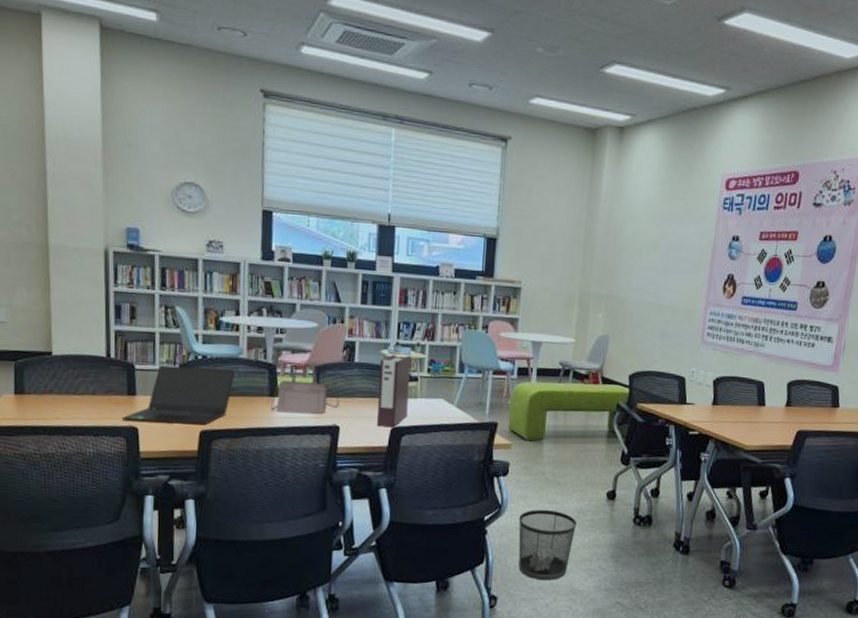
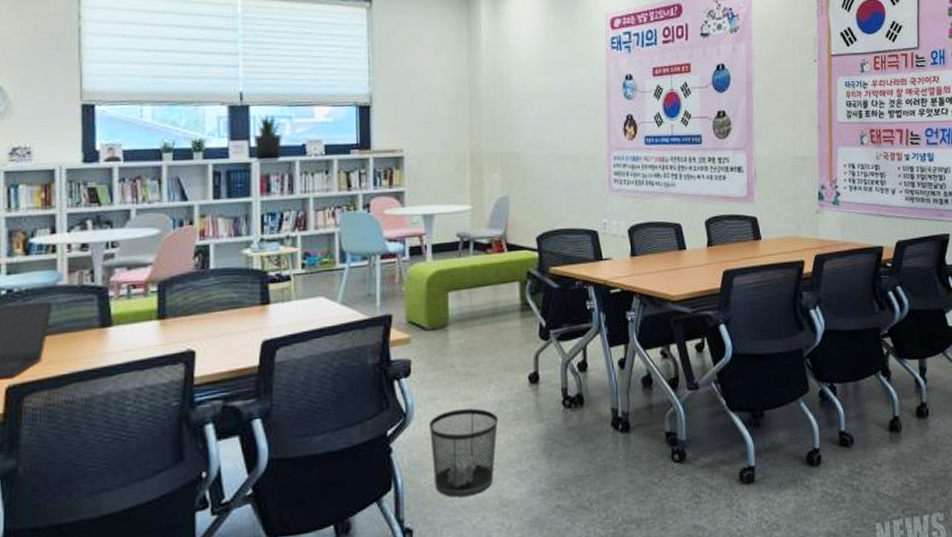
handbag: present [271,360,339,415] -> none [103,275,193,346]
binder: present [377,354,411,428] -> none [243,251,281,344]
planter: none [396,236,420,278] -> present [252,115,282,162]

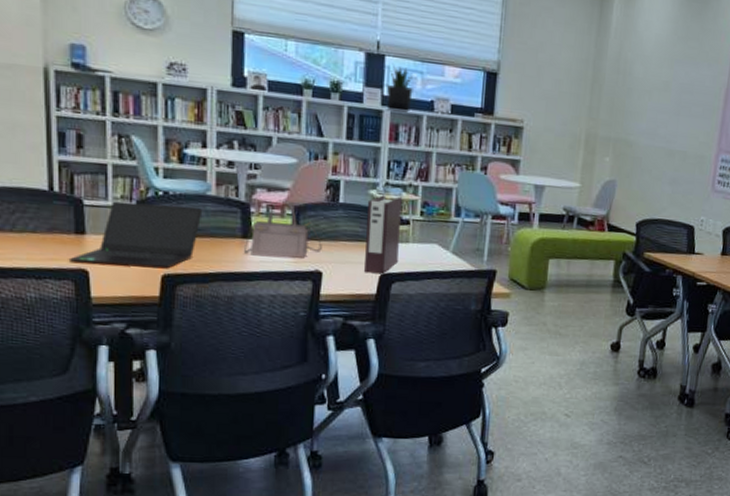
handbag: none [103,275,193,346] -> present [244,199,322,260]
binder: none [243,251,281,344] -> present [364,195,402,275]
waste bin: present [429,408,499,498] -> none [517,361,580,435]

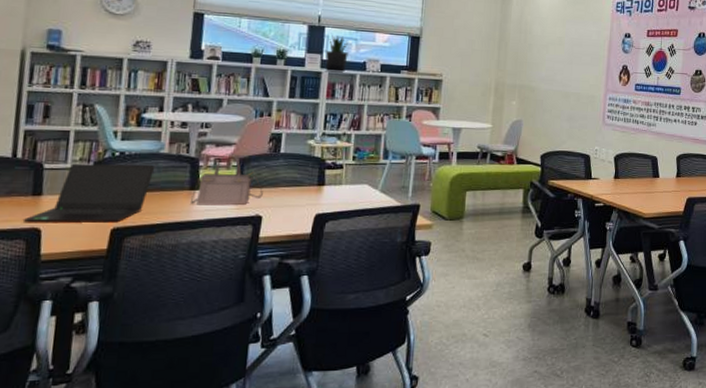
binder: present [364,195,402,275] -> none [301,144,337,215]

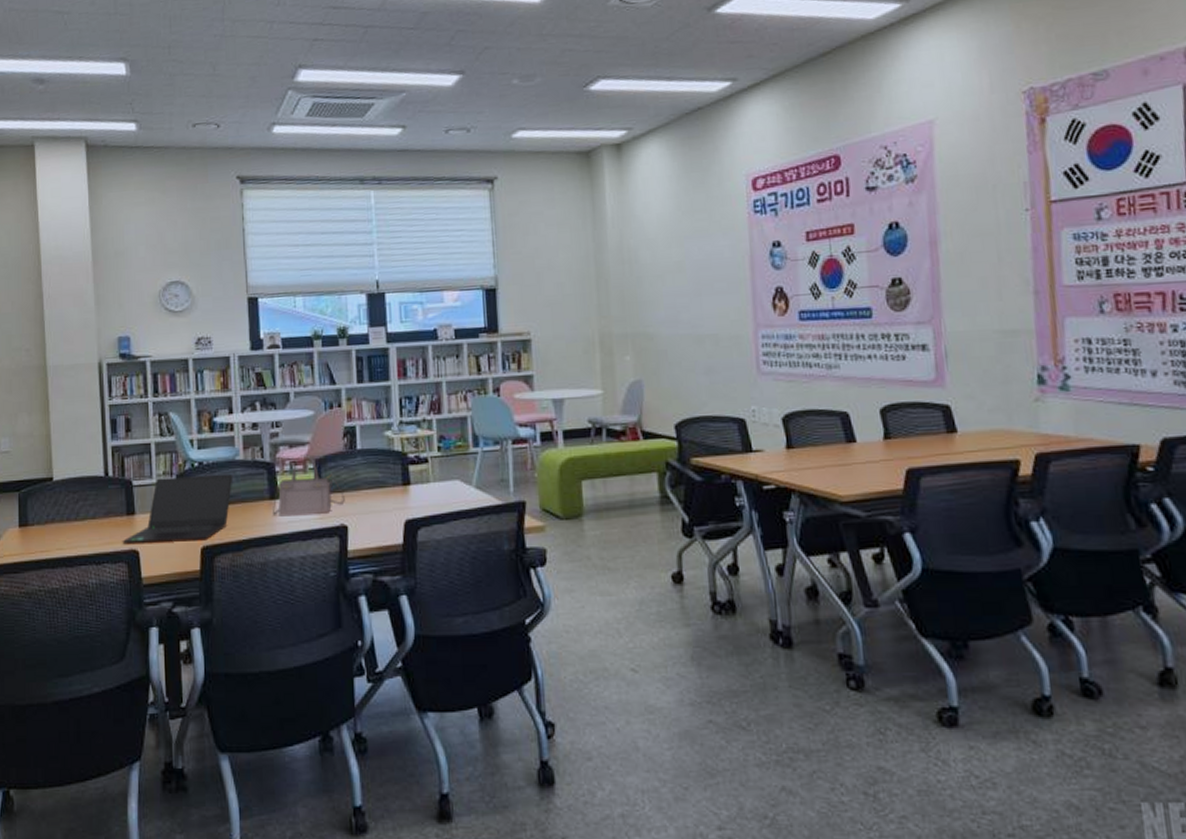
planter: present [325,35,348,73] -> none [389,301,416,347]

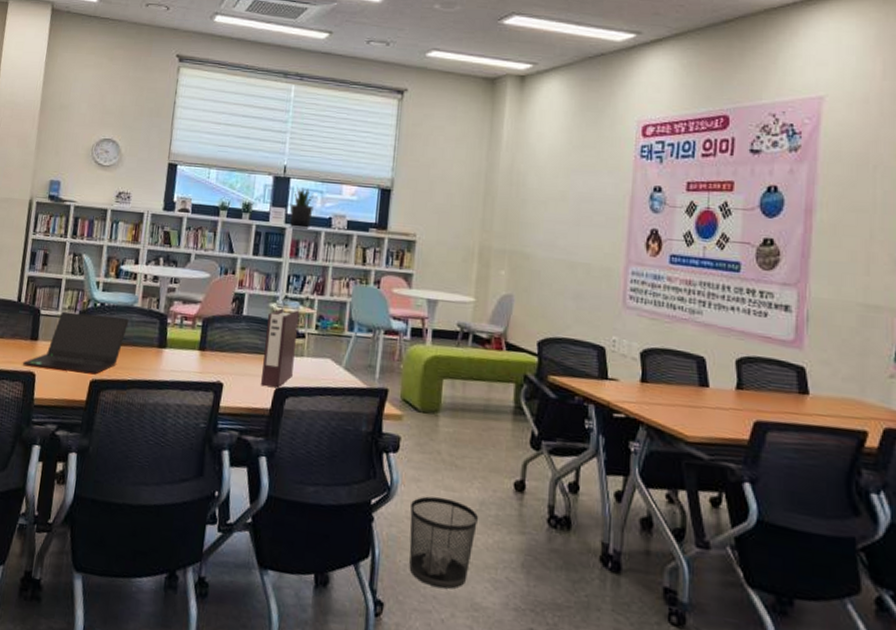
handbag: present [273,453,345,517] -> none [158,311,225,370]
binder: none [385,434,421,522] -> present [261,308,299,389]
planter: none [389,301,416,347] -> present [290,187,314,229]
waste bin: none [567,603,641,698] -> present [409,496,479,589]

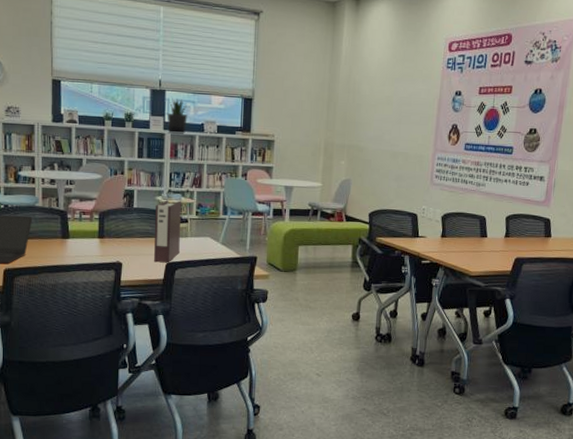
waste bin: present [409,496,479,589] -> none [277,330,327,391]

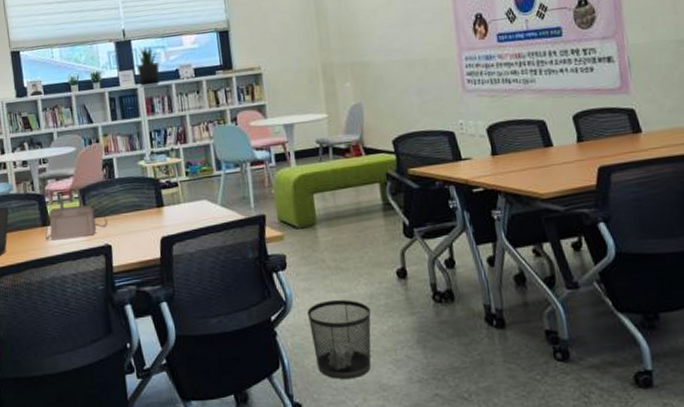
handbag: none [64,206,121,254] -> present [45,184,108,241]
binder: present [154,200,181,263] -> none [139,162,174,240]
waste bin: none [277,330,327,391] -> present [307,299,371,380]

